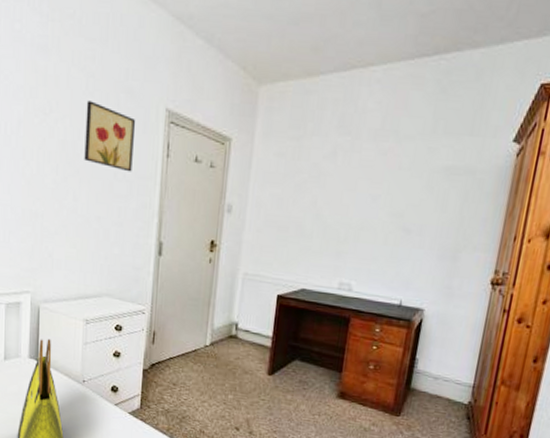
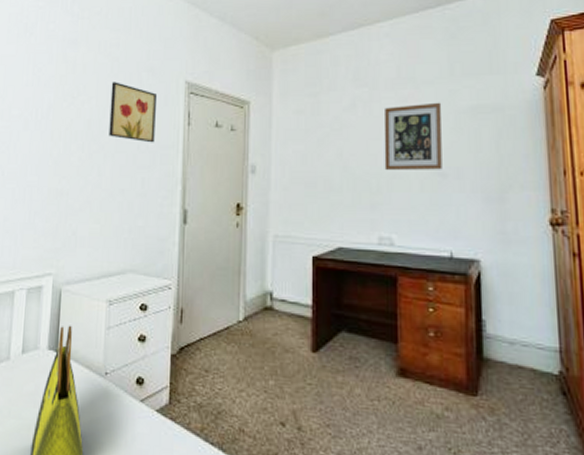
wall art: none [354,158,419,226] -> present [384,102,442,170]

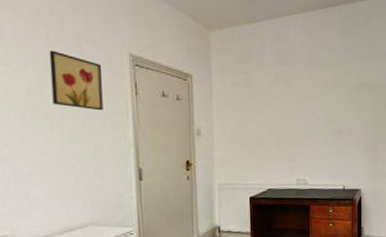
wall art: present [384,102,442,170] -> none [299,80,339,130]

